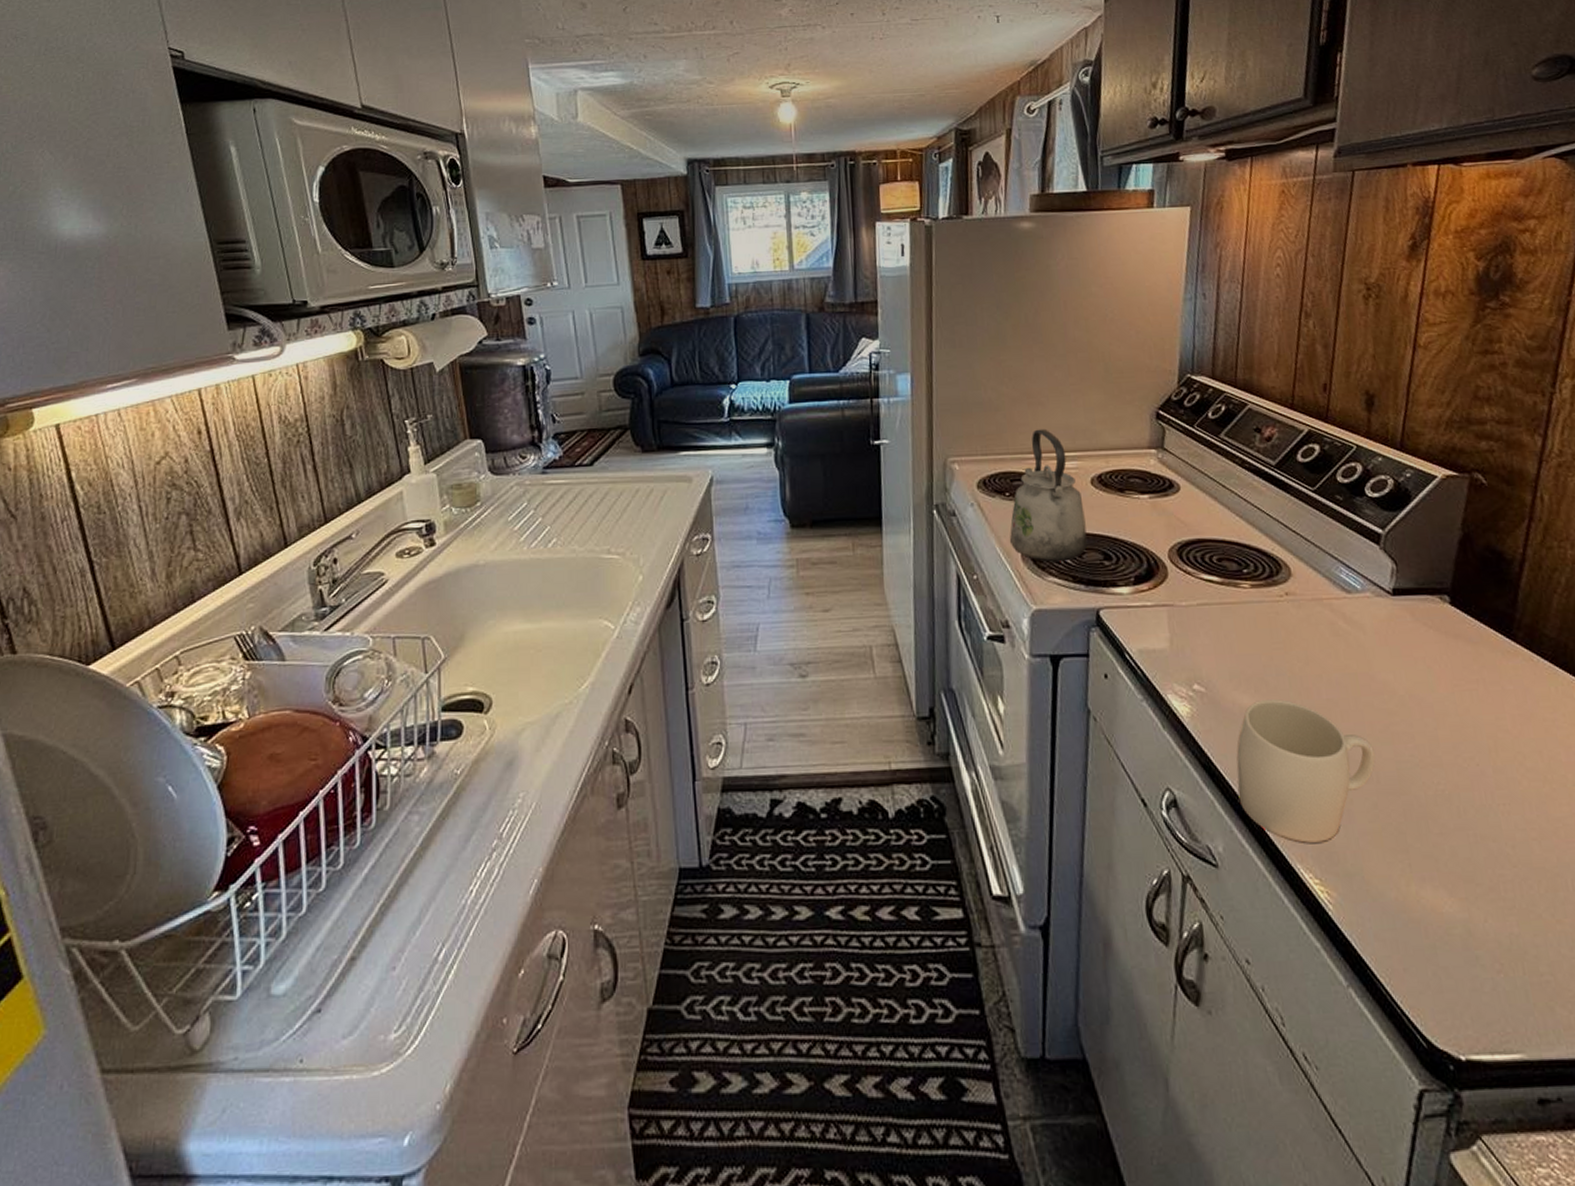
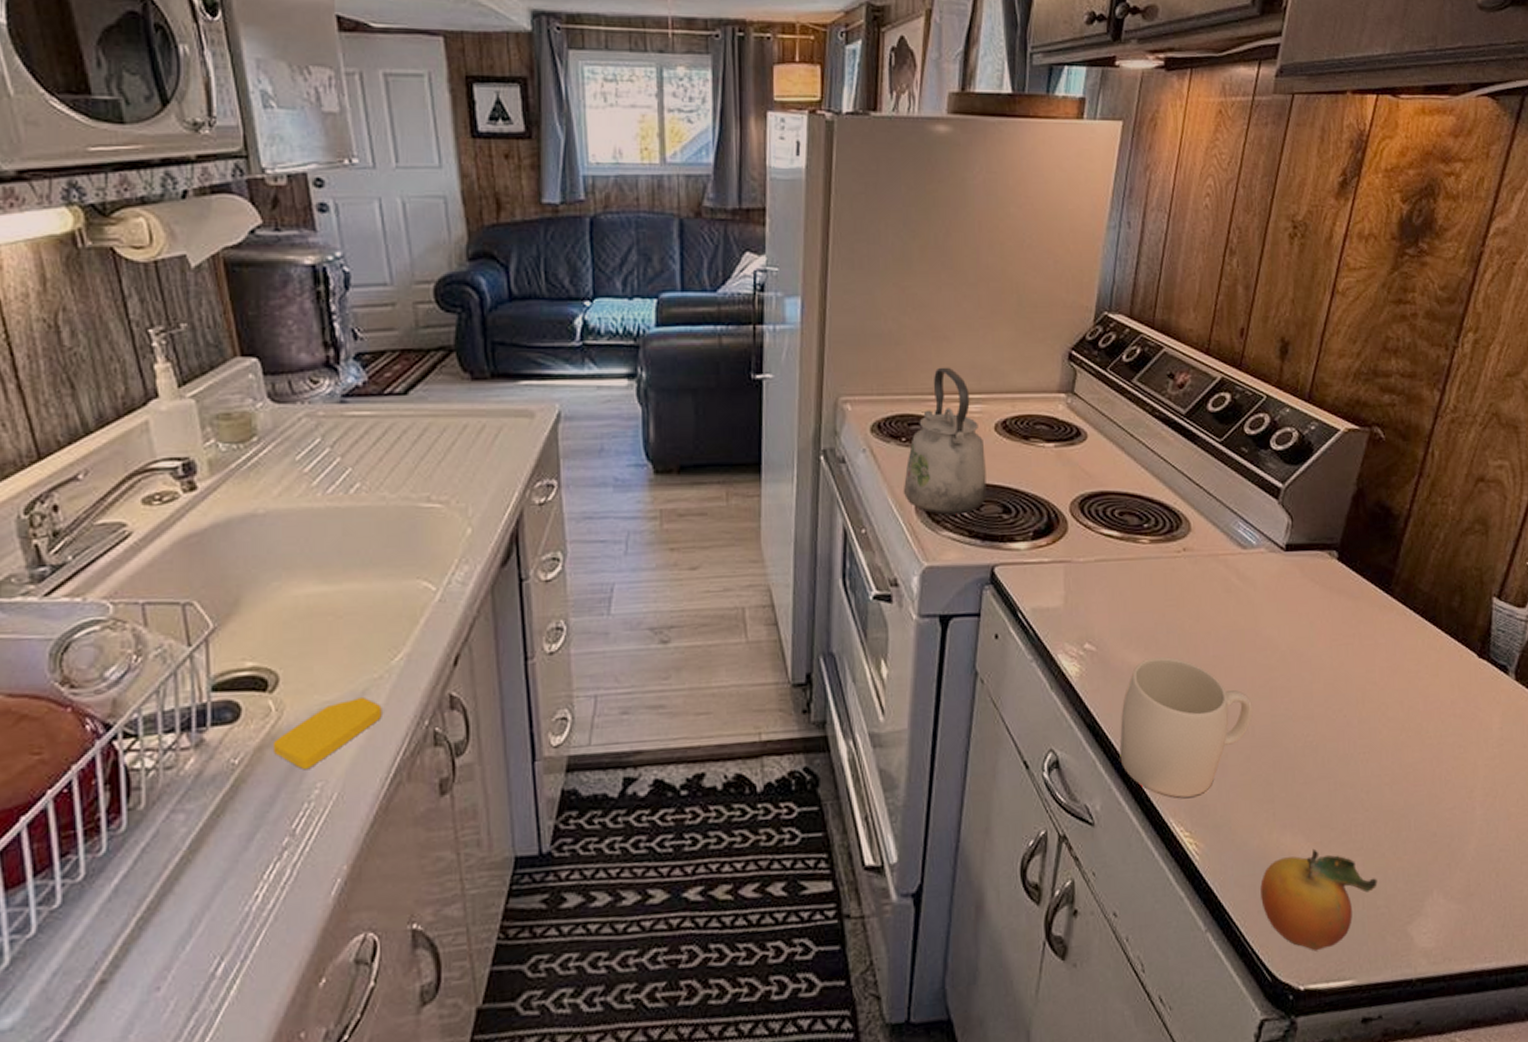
sponge: none [486,719,571,782] -> present [272,696,382,770]
fruit: none [1403,904,1537,1018] -> present [1260,848,1377,952]

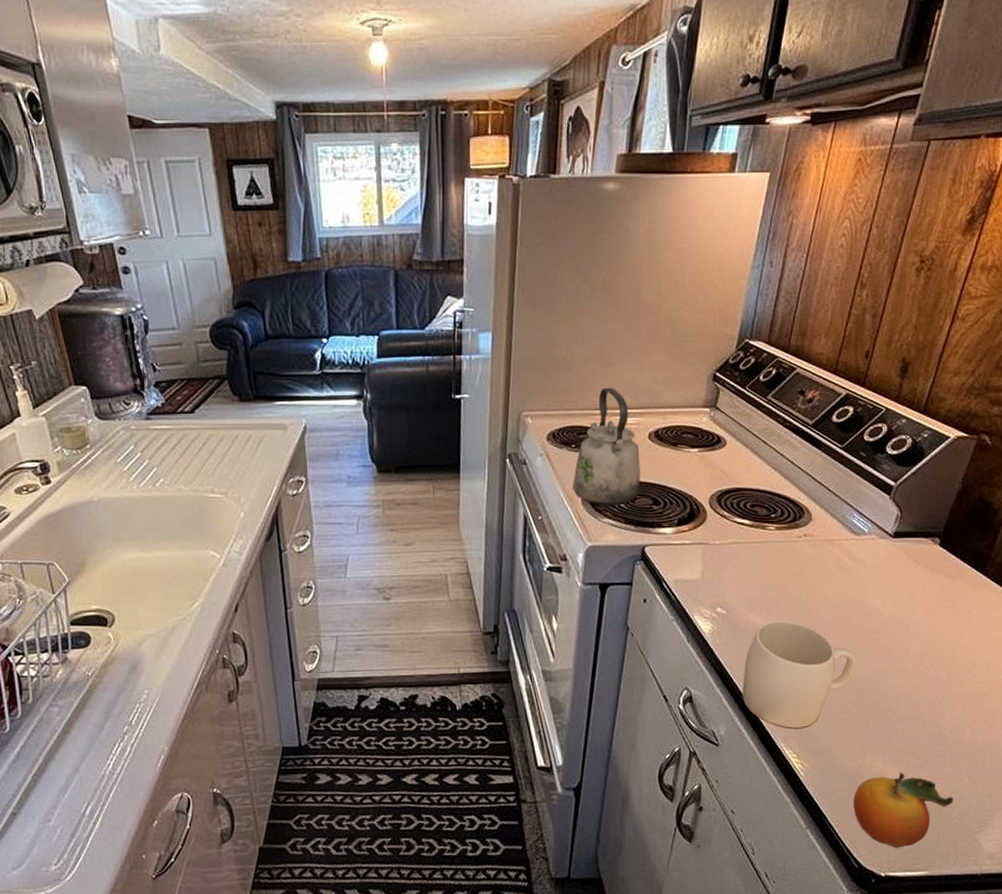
sponge: present [272,696,382,770] -> none [113,632,186,682]

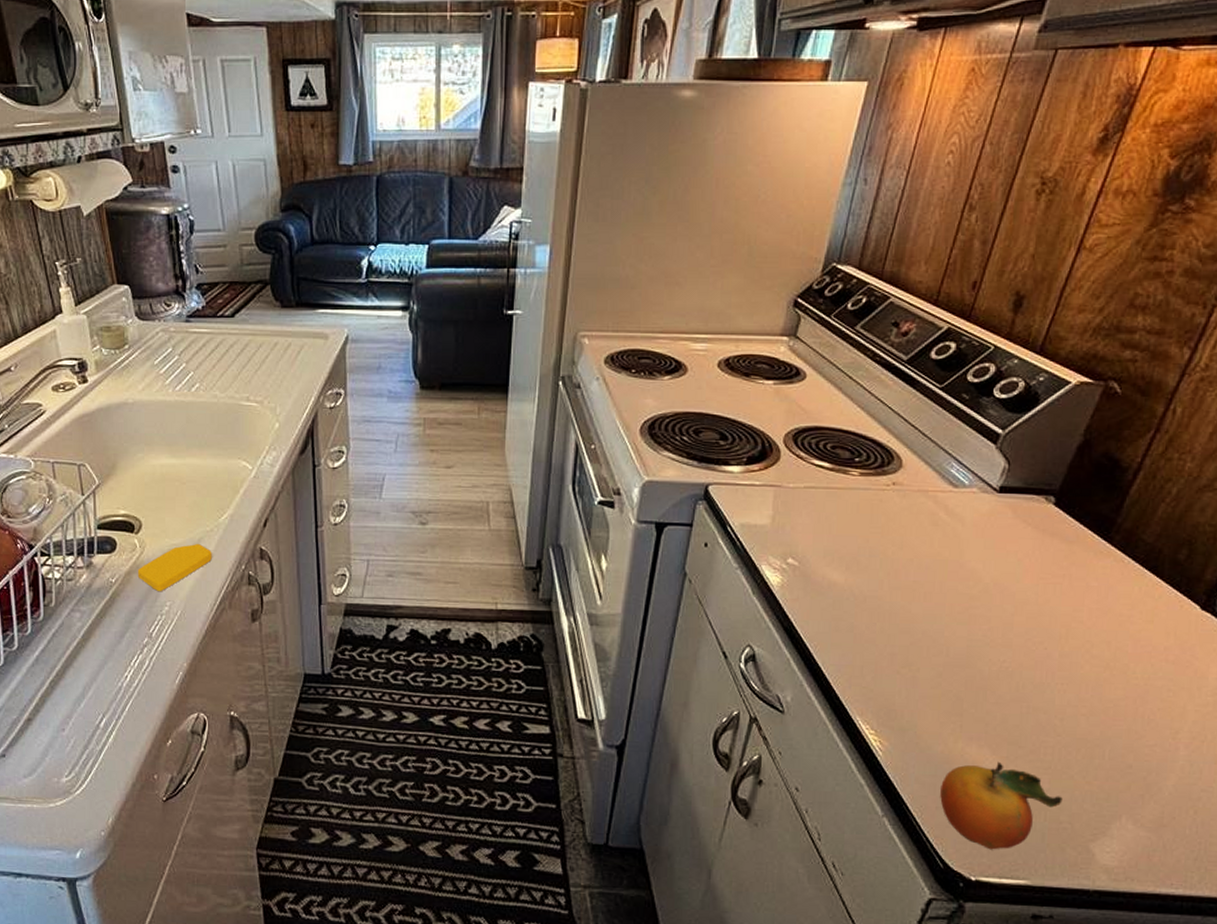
sponge: none [113,632,186,682] -> present [137,543,212,592]
kettle: present [572,387,640,506] -> none [630,309,707,439]
mug: present [742,620,857,729] -> none [813,577,950,702]

